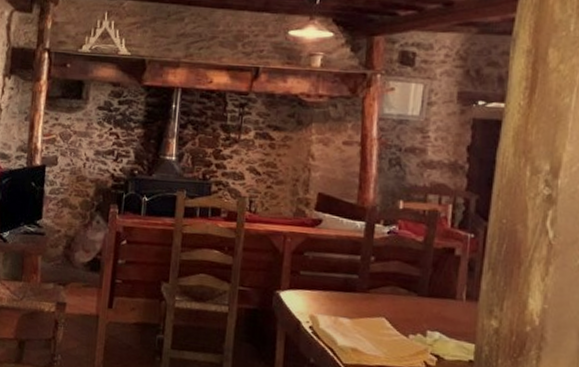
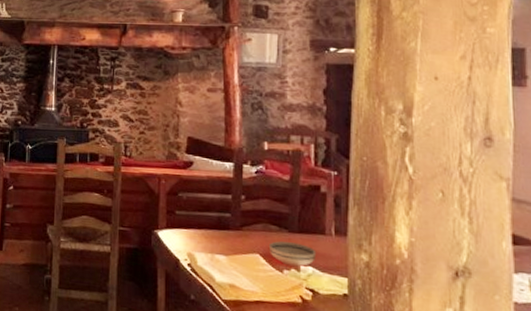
bowl: none [395,305,445,332] -> present [268,241,317,267]

